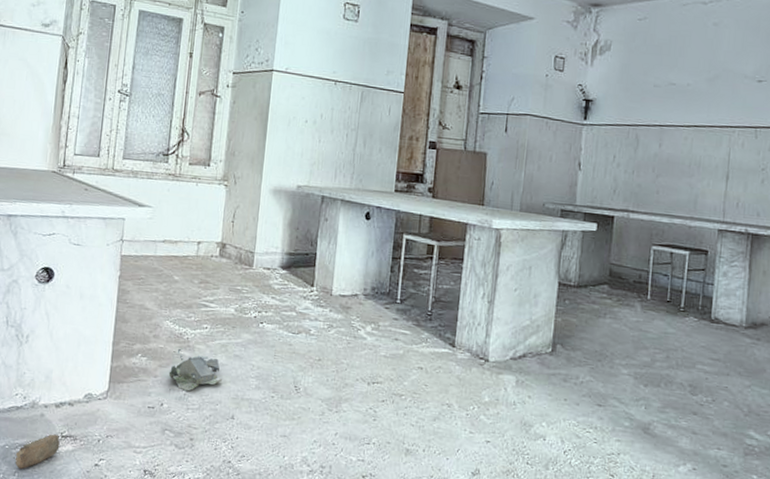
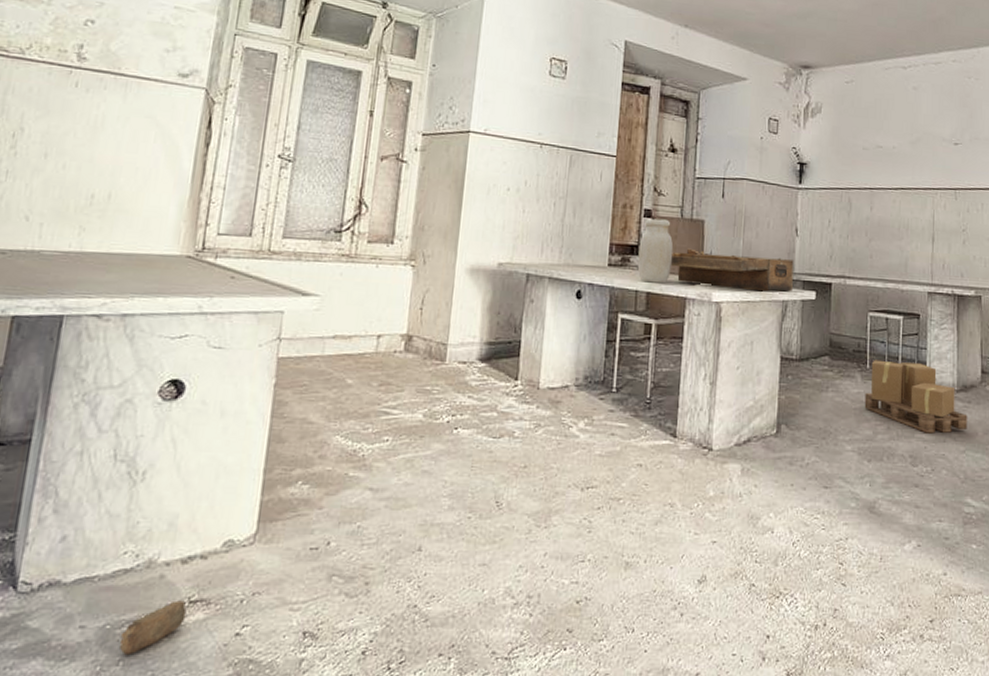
debris: present [168,348,222,391] -> none [338,469,407,523]
jar: none [422,150,457,210] -> present [637,218,674,284]
toolbox: none [453,178,576,223] -> present [671,248,794,293]
cardboard boxes: none [643,291,755,367] -> present [864,359,967,434]

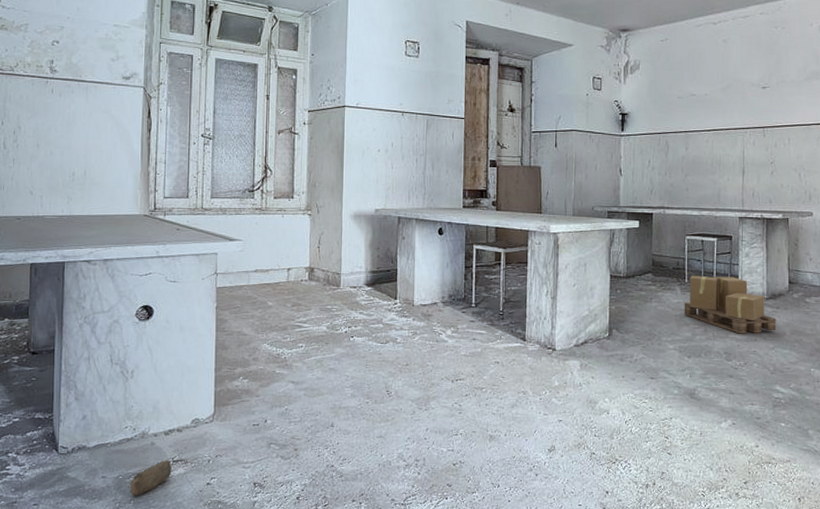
jar: present [637,218,674,284] -> none [487,167,516,220]
toolbox: present [671,248,794,293] -> none [515,190,619,223]

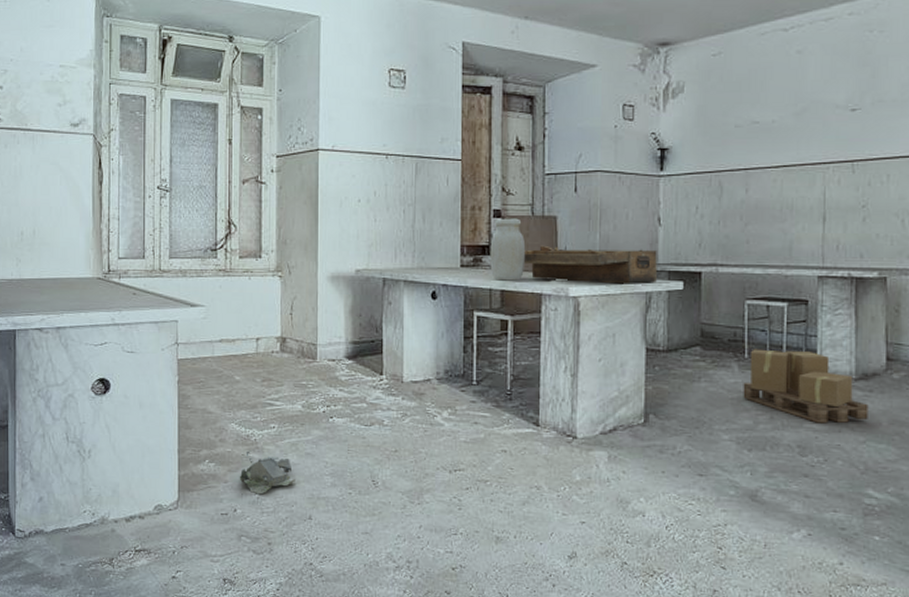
brick: present [129,460,172,497] -> none [90,549,134,588]
debris: none [270,367,320,406] -> present [239,450,295,495]
jar: none [487,167,516,220] -> present [490,218,526,281]
toolbox: none [515,190,619,223] -> present [524,245,657,284]

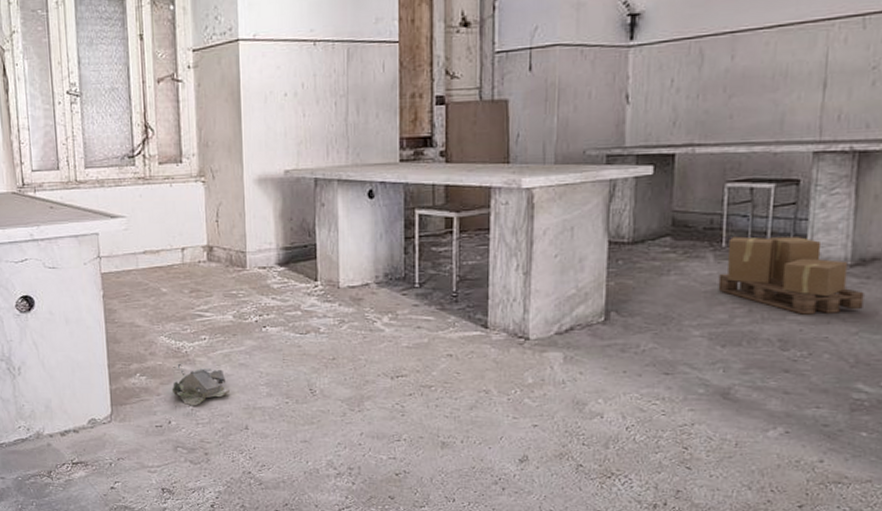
jar: present [490,218,526,281] -> none [432,104,473,175]
toolbox: present [524,245,657,284] -> none [471,131,624,172]

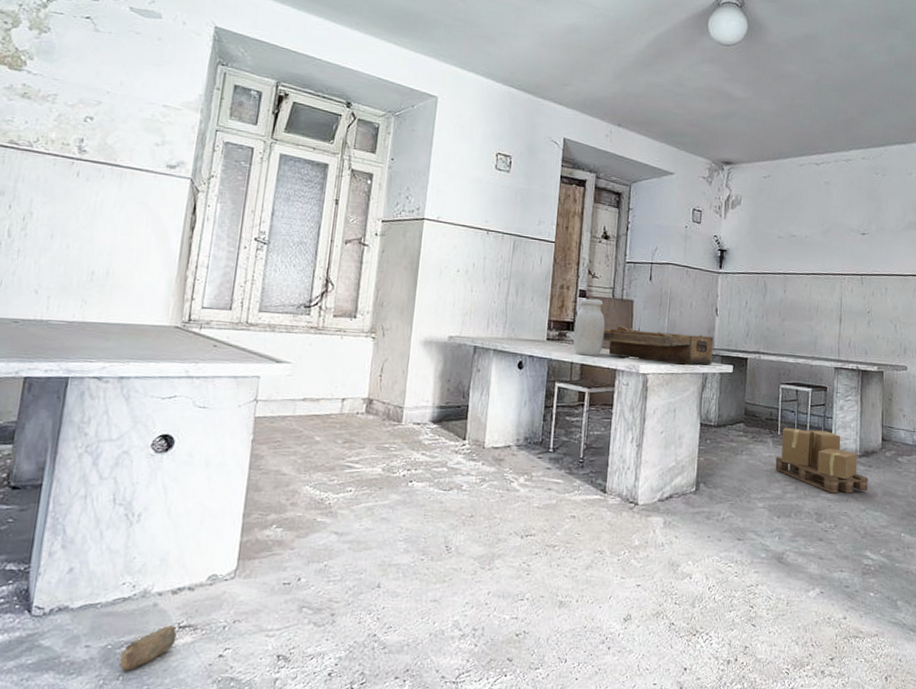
brick: none [29,462,72,499] -> present [119,625,177,672]
debris: present [171,363,230,406] -> none [307,515,367,562]
jar: none [432,104,473,175] -> present [573,298,606,357]
toolbox: none [471,131,624,172] -> present [603,325,714,366]

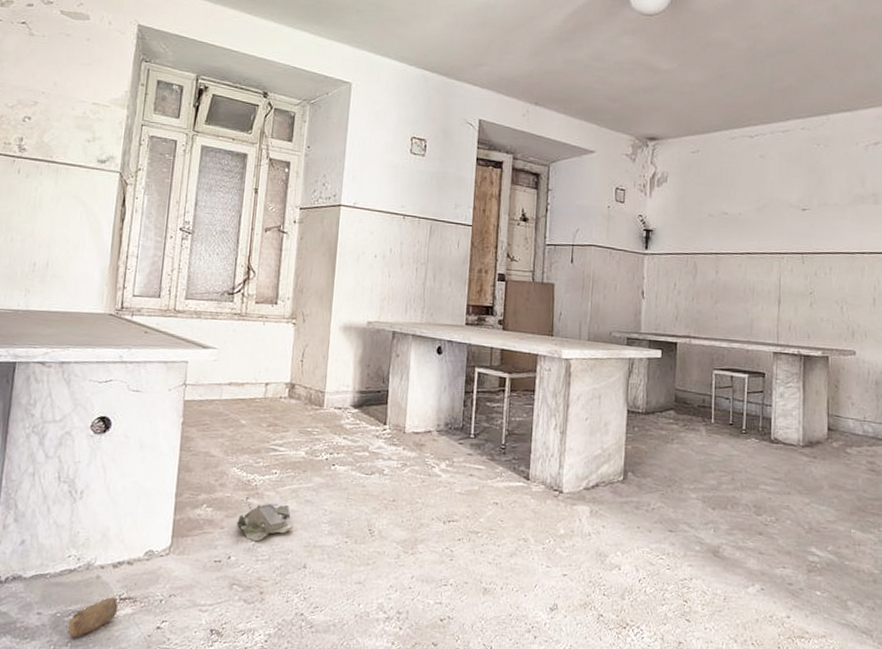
debris: none [307,515,367,562] -> present [236,496,293,542]
jar: present [573,298,606,357] -> none [492,282,526,341]
toolbox: present [603,325,714,366] -> none [523,309,640,351]
cardboard boxes: present [775,427,868,494] -> none [709,415,813,486]

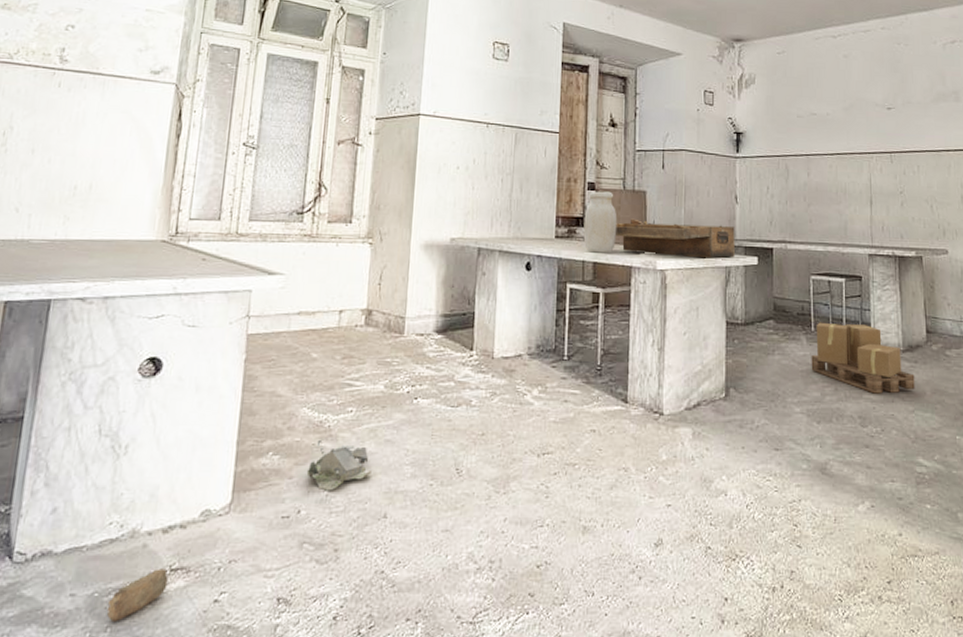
jar: none [492,282,526,341] -> present [583,191,618,253]
toolbox: none [523,309,640,351] -> present [616,218,735,259]
cardboard boxes: none [709,415,813,486] -> present [811,322,915,394]

